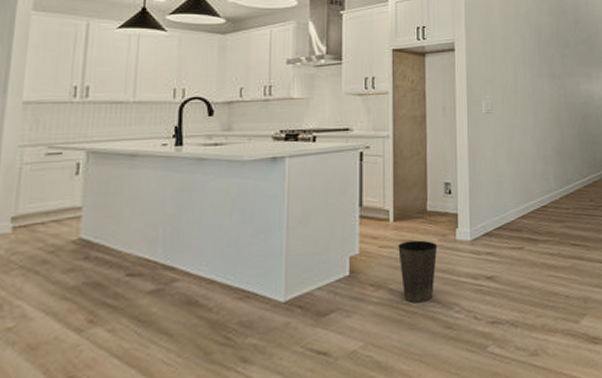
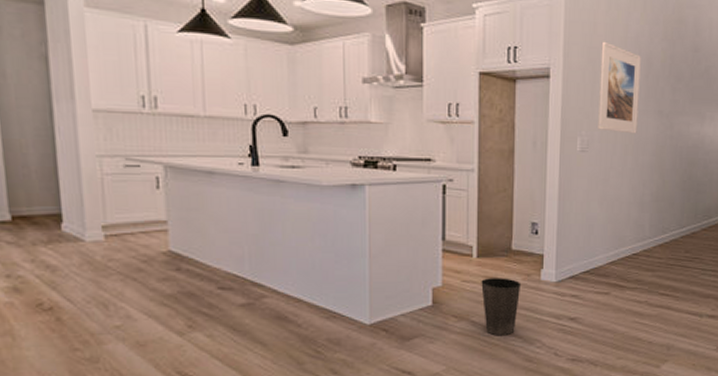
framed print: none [497,18,535,95] -> present [598,41,641,134]

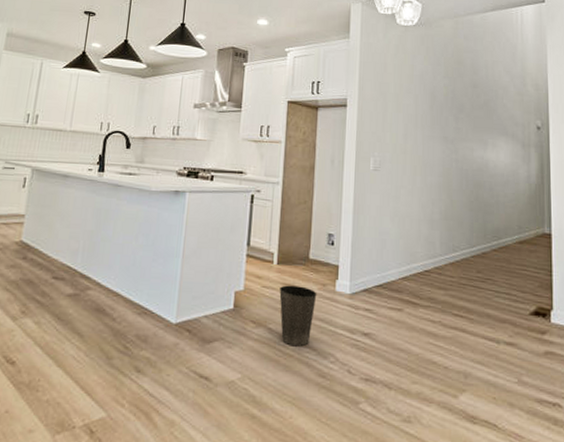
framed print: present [598,41,641,134] -> none [389,78,426,157]

